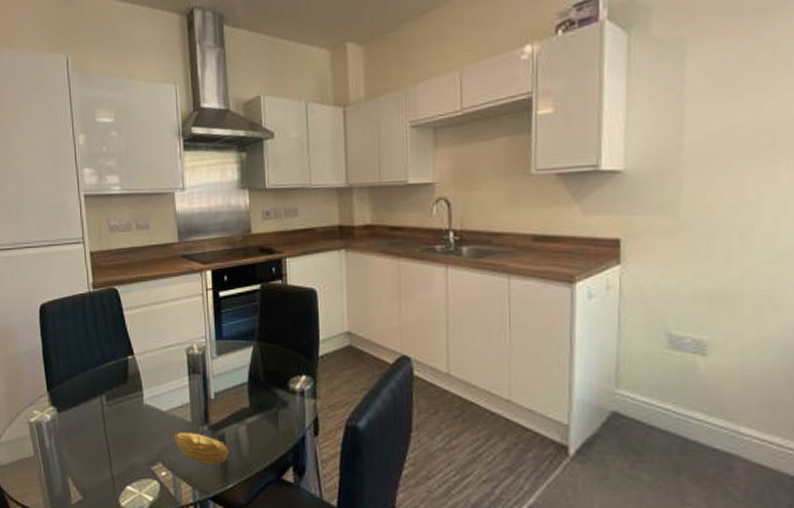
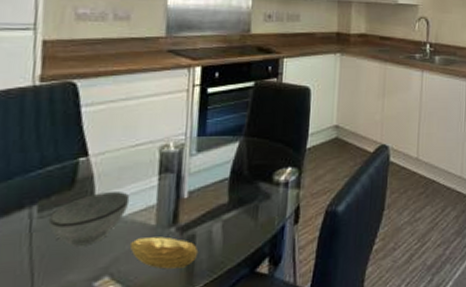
bowl: none [113,388,169,435] -> present [48,192,130,248]

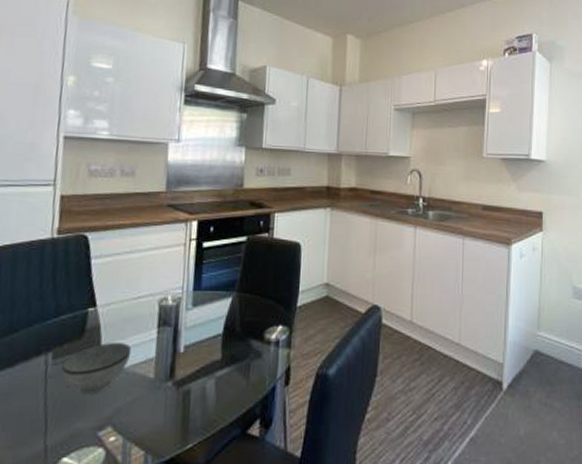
banana: present [129,236,199,269] -> none [130,390,193,424]

